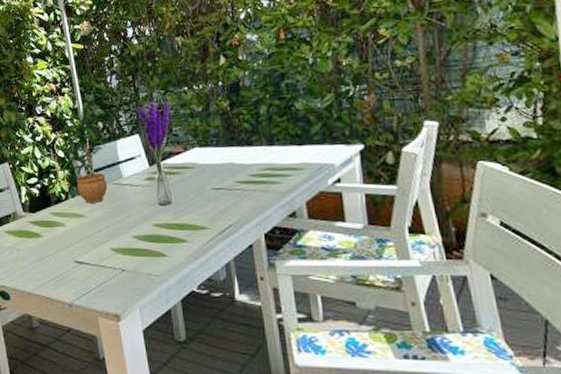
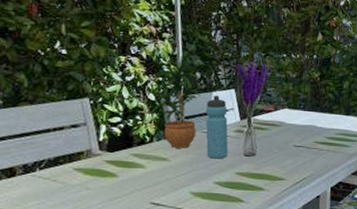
water bottle: none [112,143,142,211] -> present [205,95,229,159]

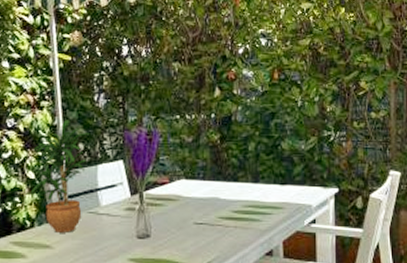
water bottle: present [205,95,229,159] -> none [91,168,119,243]

